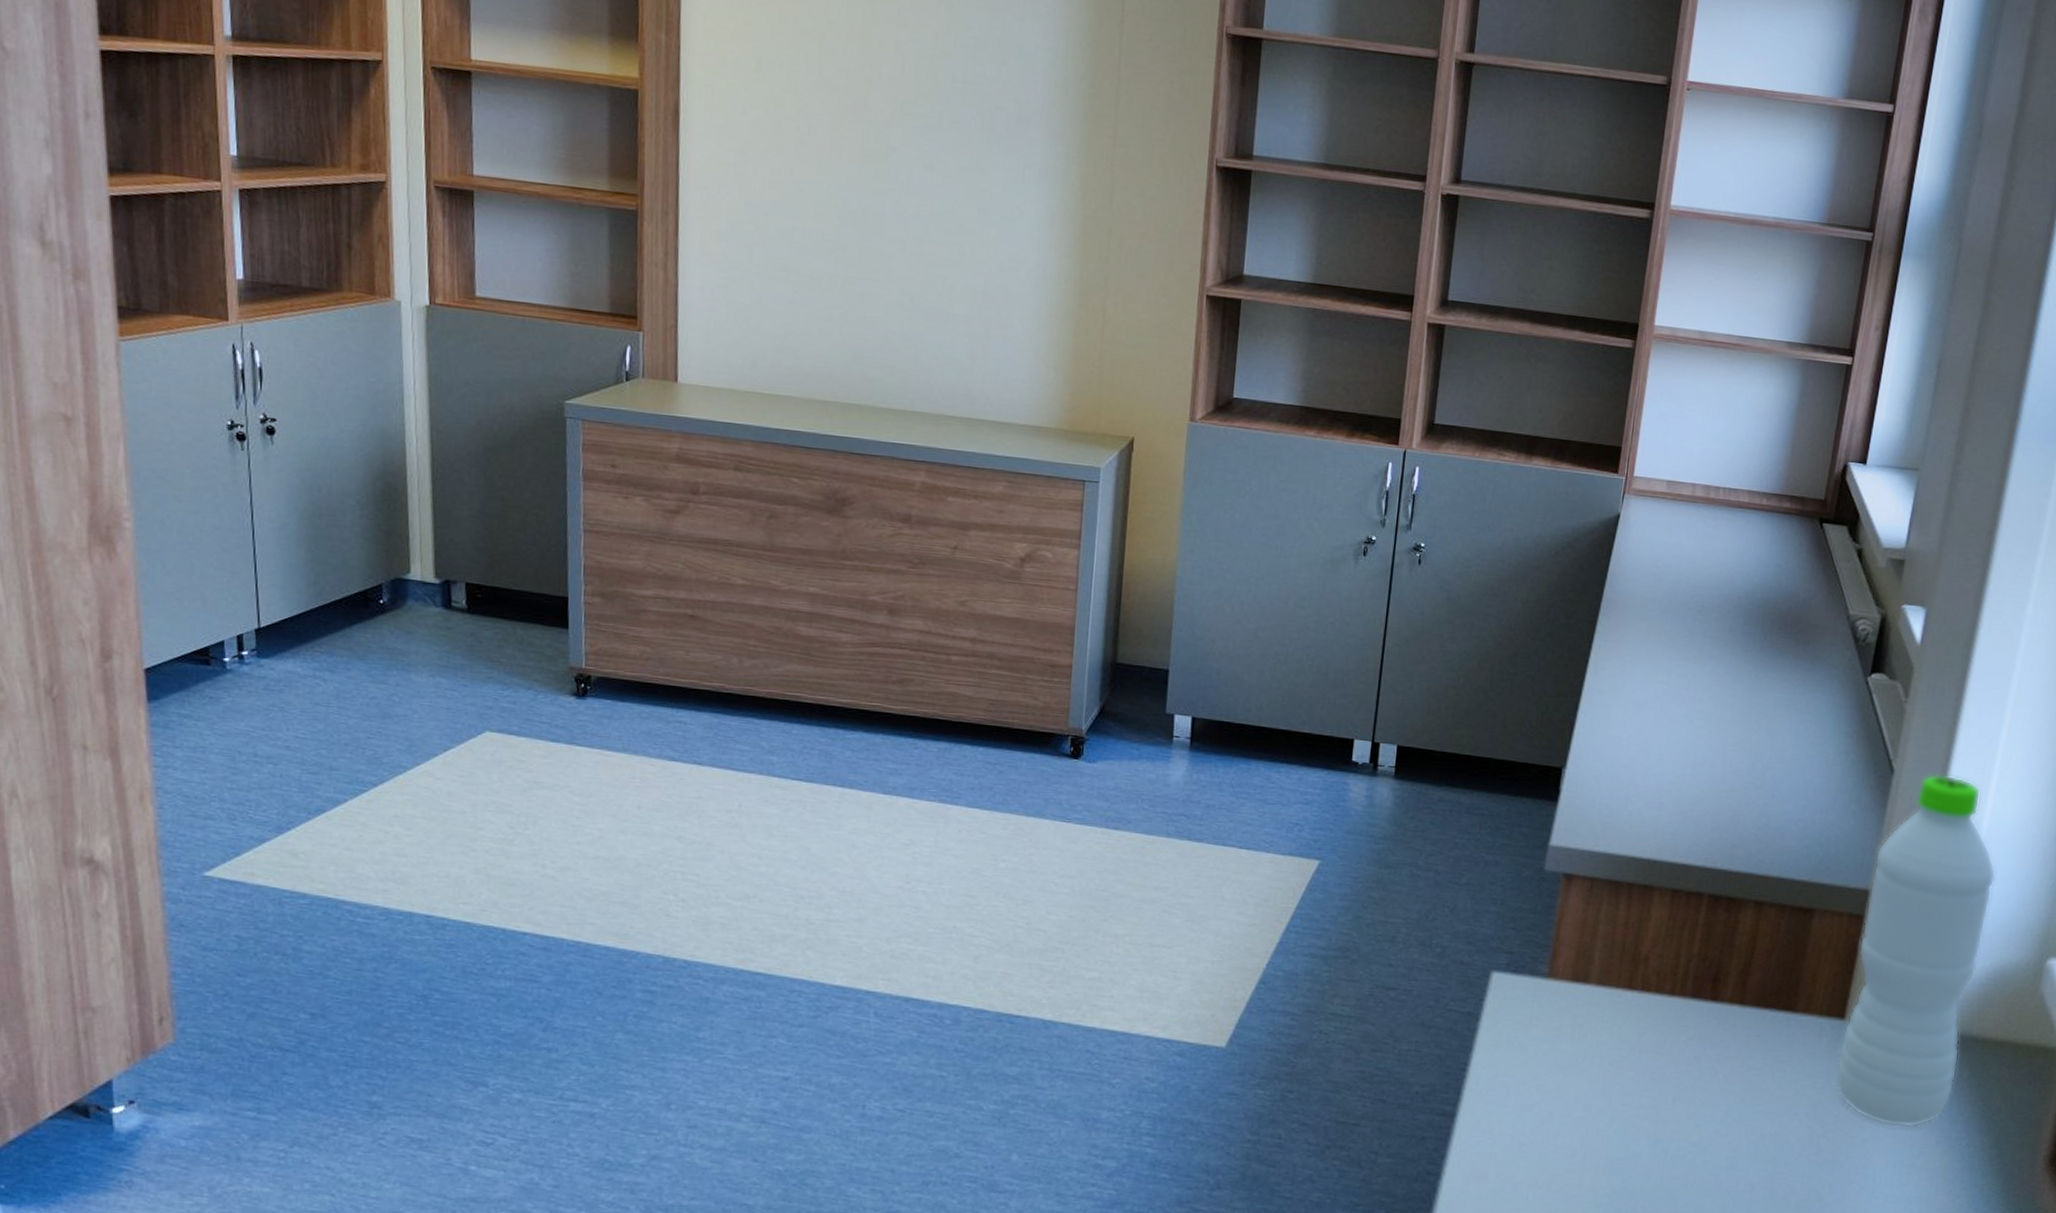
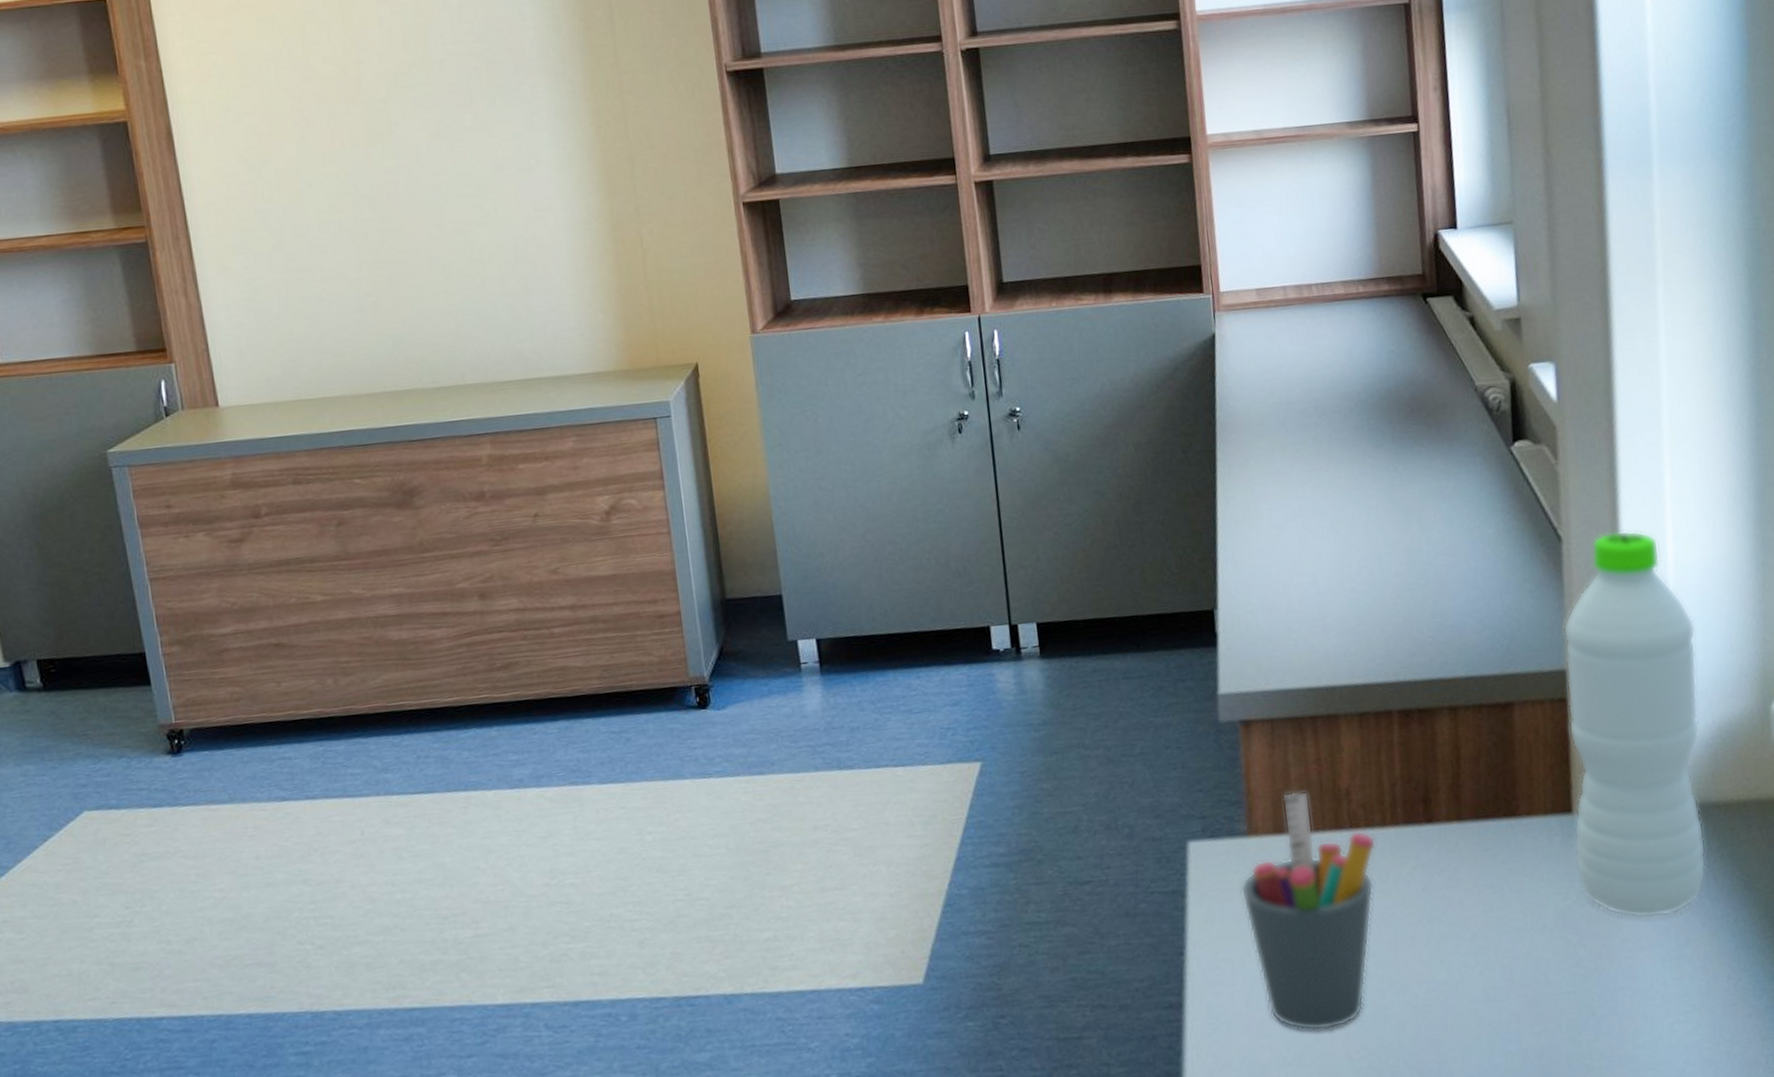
pen holder: none [1529,946,1662,1165] -> present [1240,791,1377,1032]

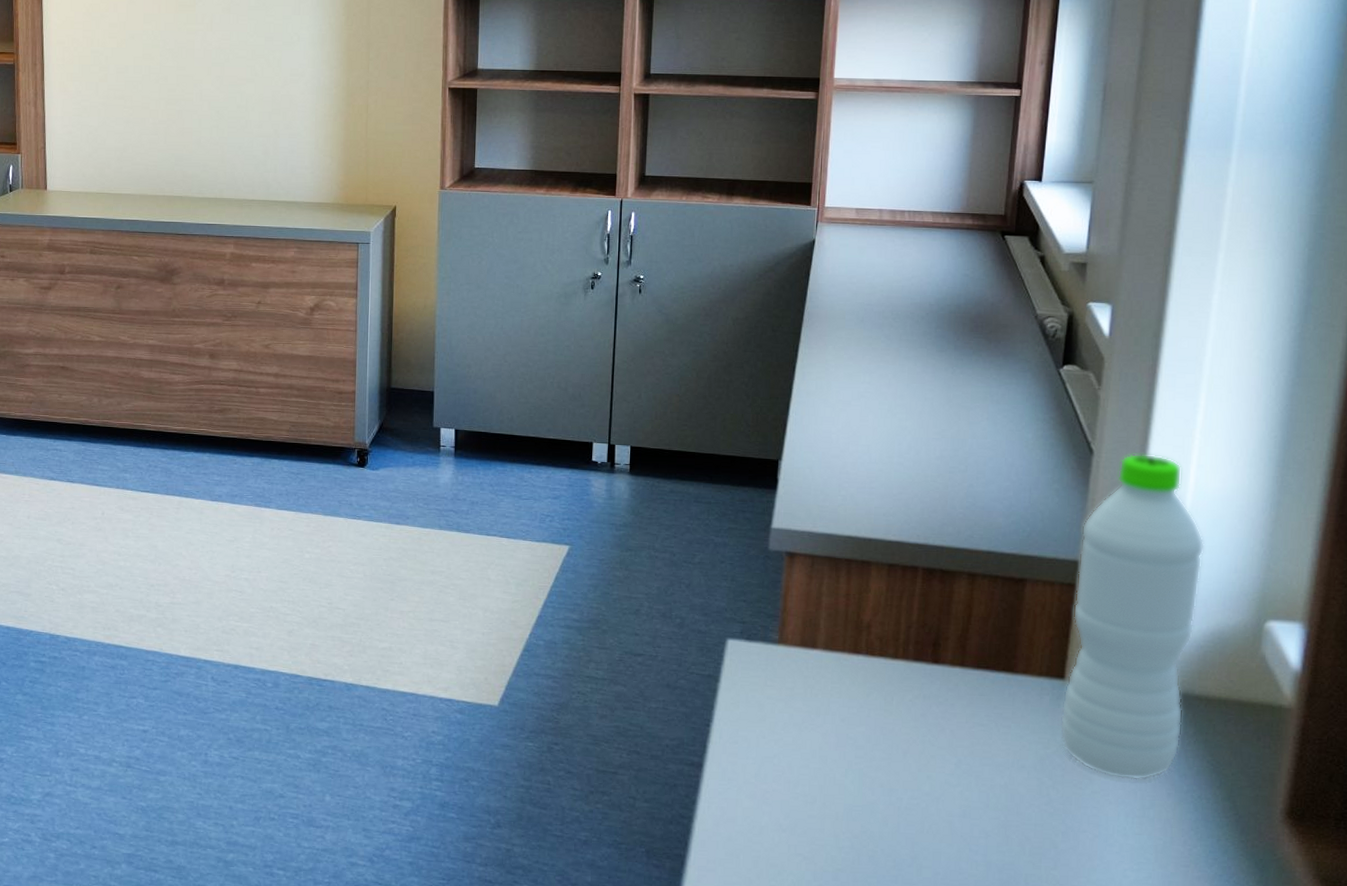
pen holder: present [1240,791,1377,1032] -> none [765,616,887,811]

